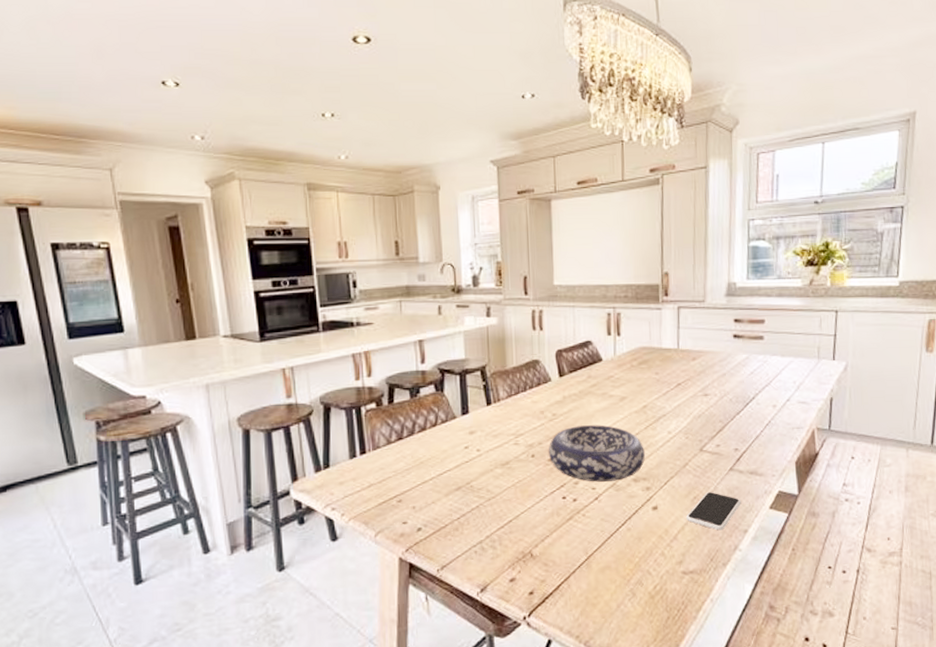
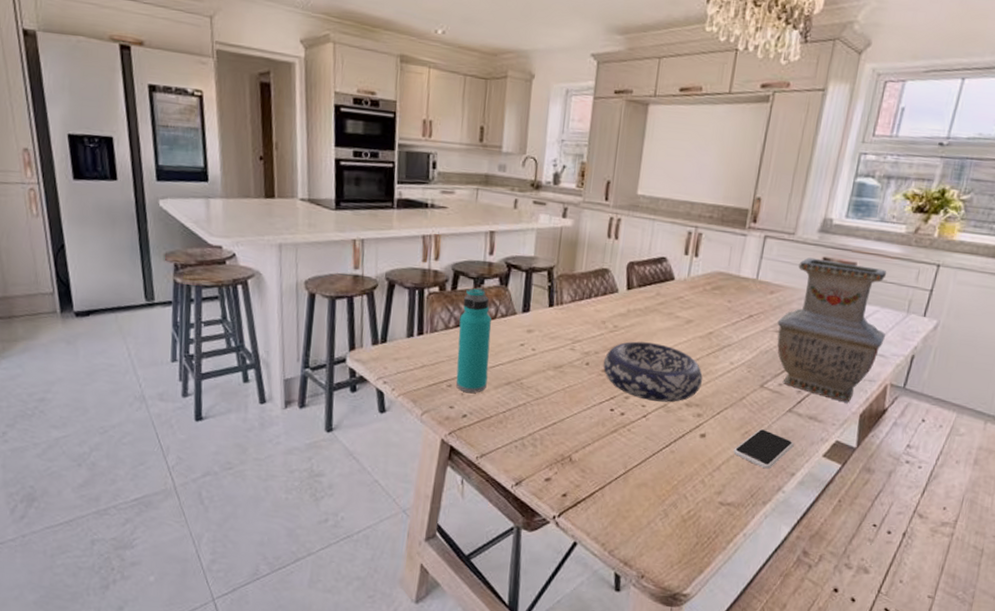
water bottle: none [401,397,437,505] -> present [456,287,492,393]
vase: none [704,321,803,453] -> present [777,257,887,403]

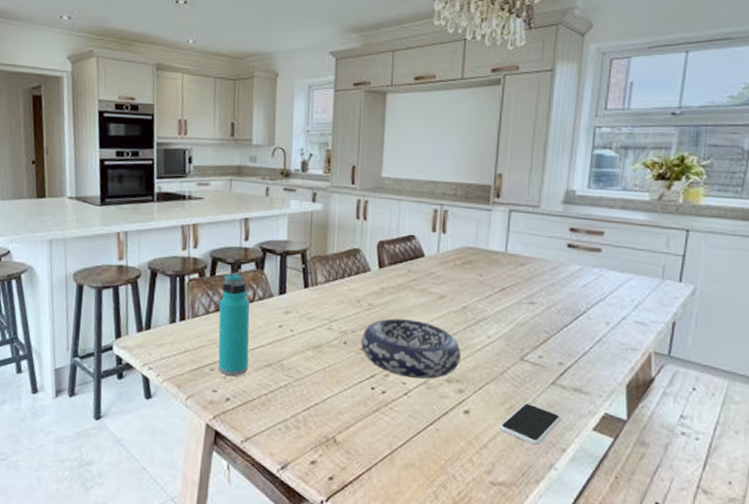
vase: present [777,257,887,403] -> none [531,229,642,373]

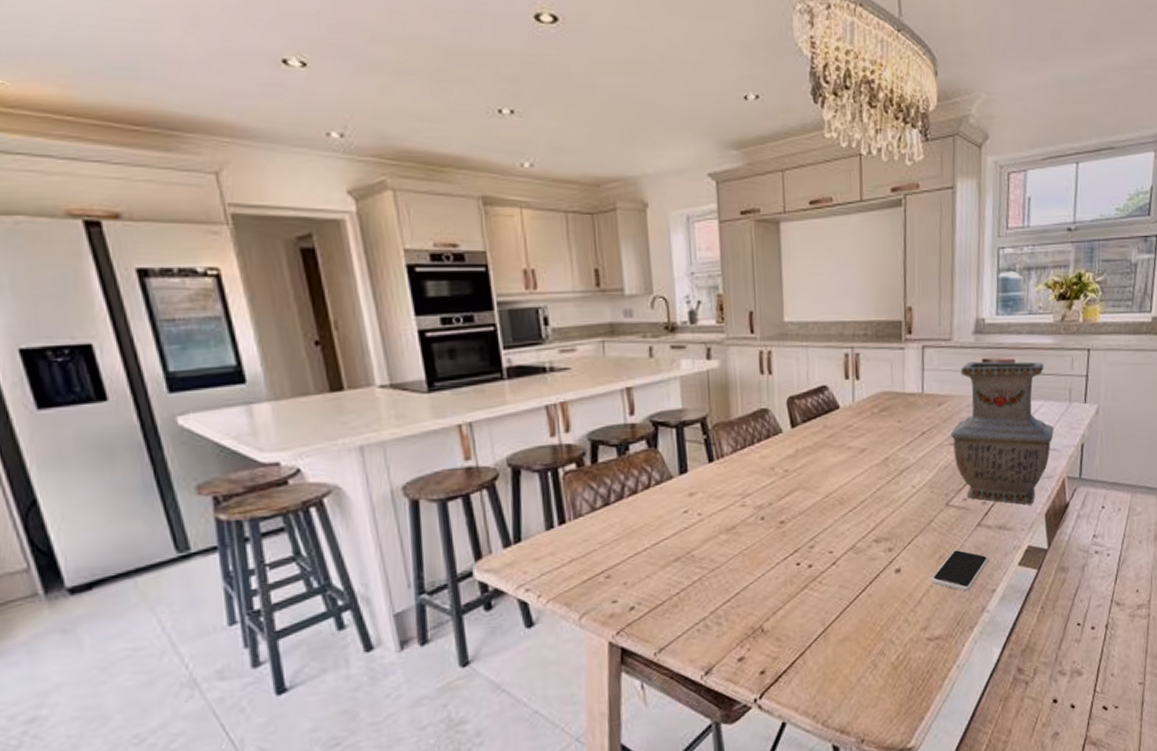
water bottle: present [218,272,250,376] -> none [607,455,652,580]
decorative bowl: present [360,318,461,379] -> none [779,480,887,545]
vase: none [531,229,642,373] -> present [950,361,1054,505]

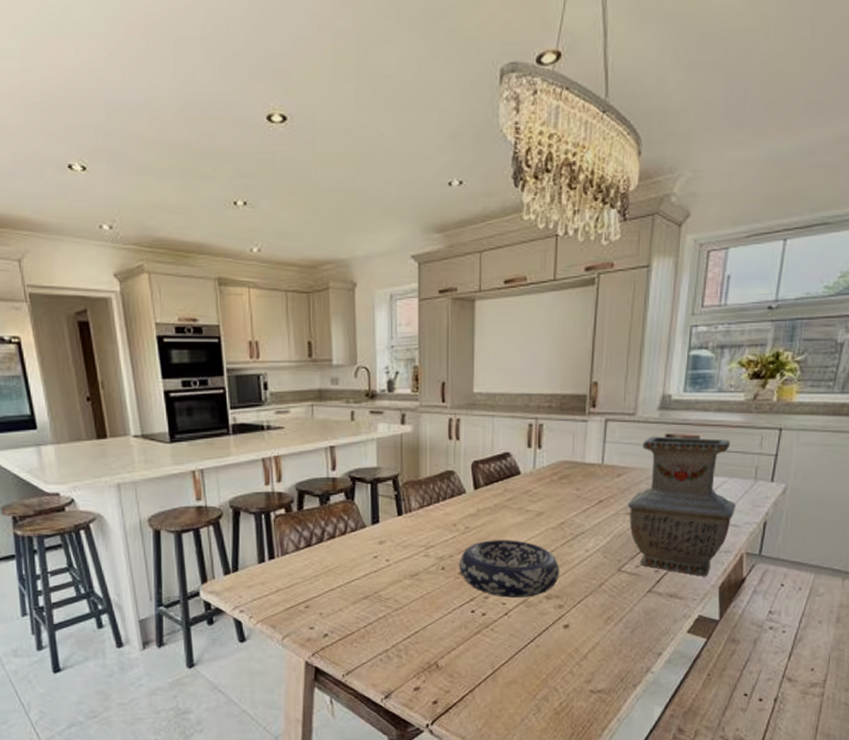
decorative bowl: none [779,480,887,545] -> present [459,540,559,598]
smartphone: present [932,550,989,592] -> none [599,613,658,652]

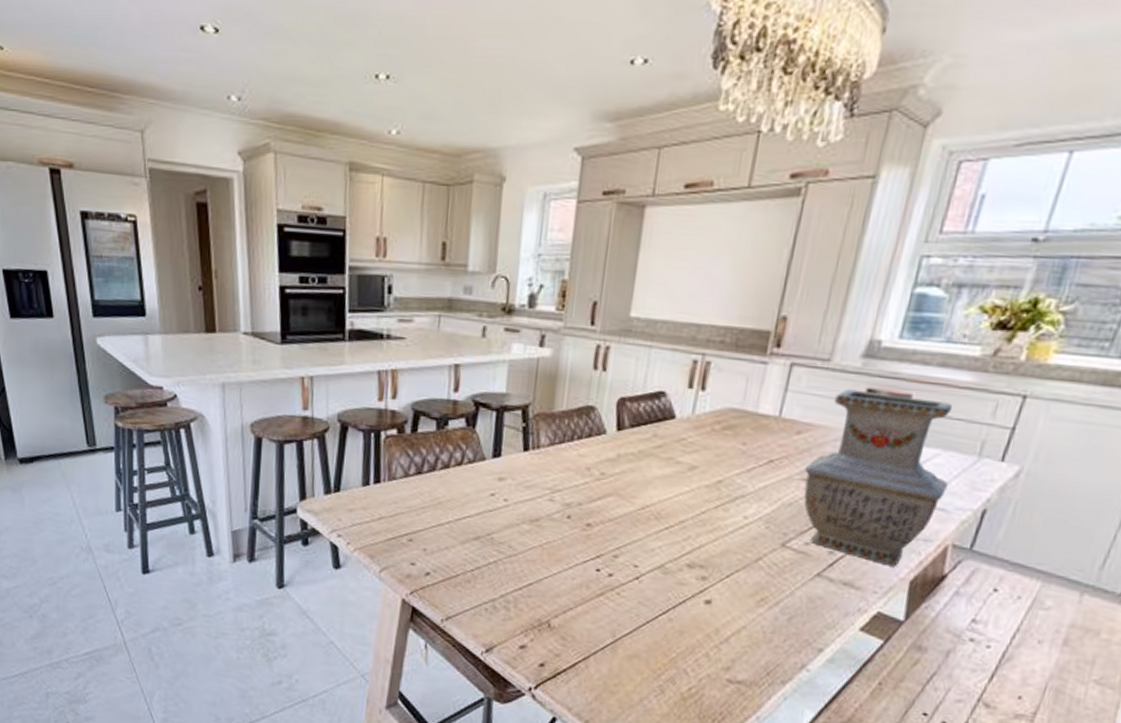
decorative bowl: present [459,540,559,598] -> none [587,491,709,563]

